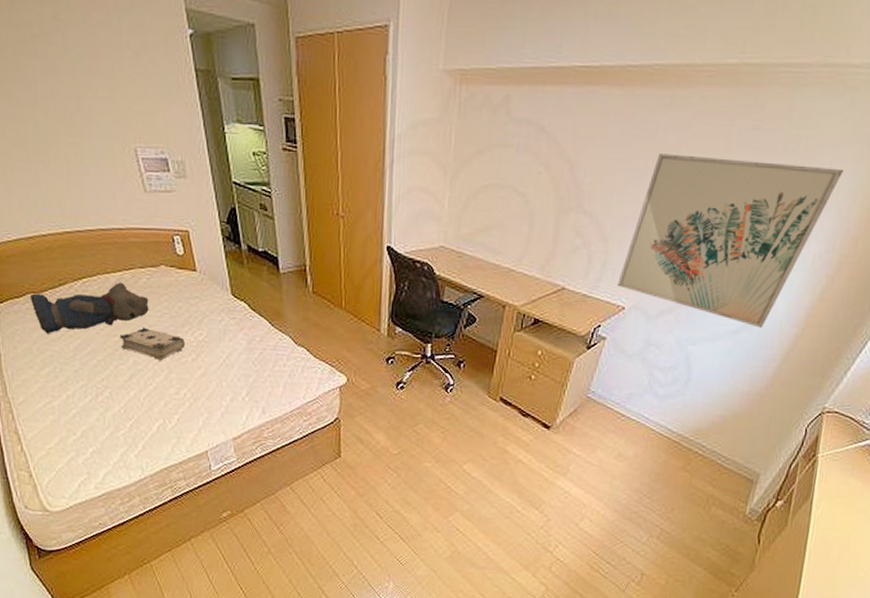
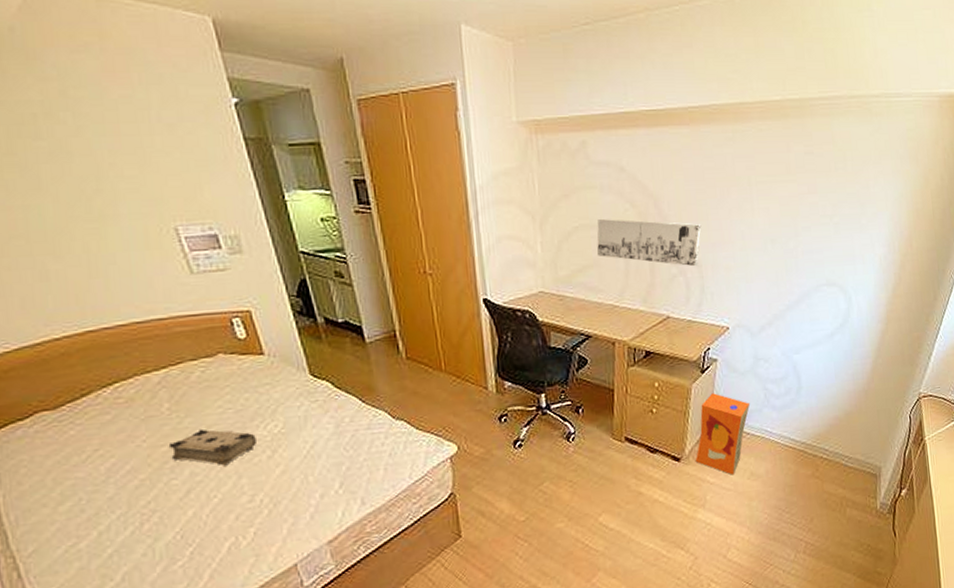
teddy bear: present [31,282,149,334] -> none [40,380,206,459]
wall art: none [503,179,616,241] -> present [597,218,702,267]
carton: none [564,370,632,452] -> present [695,393,750,475]
wall art: present [617,153,843,328] -> none [718,181,886,329]

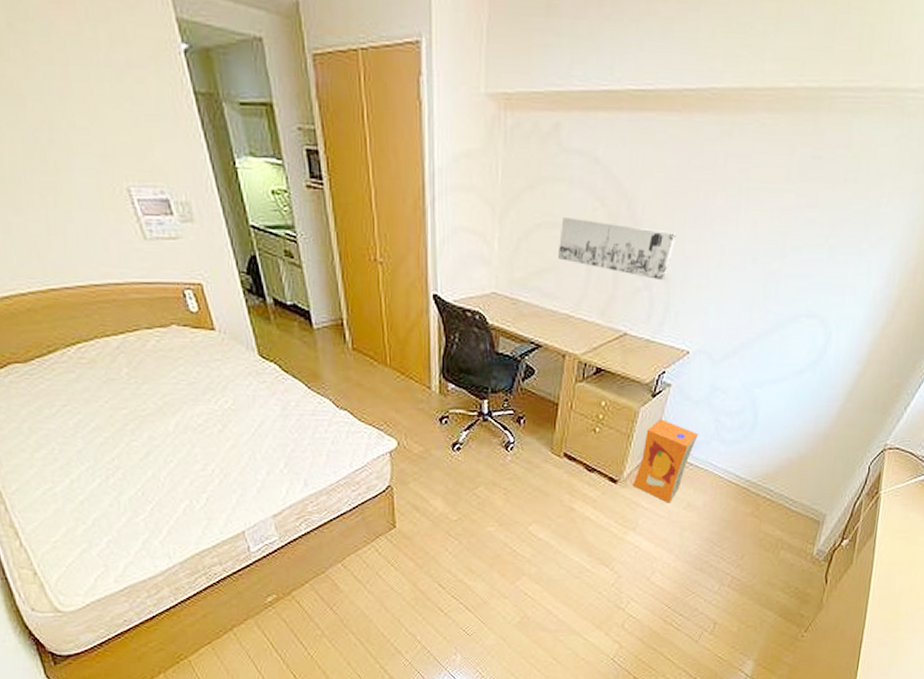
book: present [168,429,256,466] -> none [128,396,208,434]

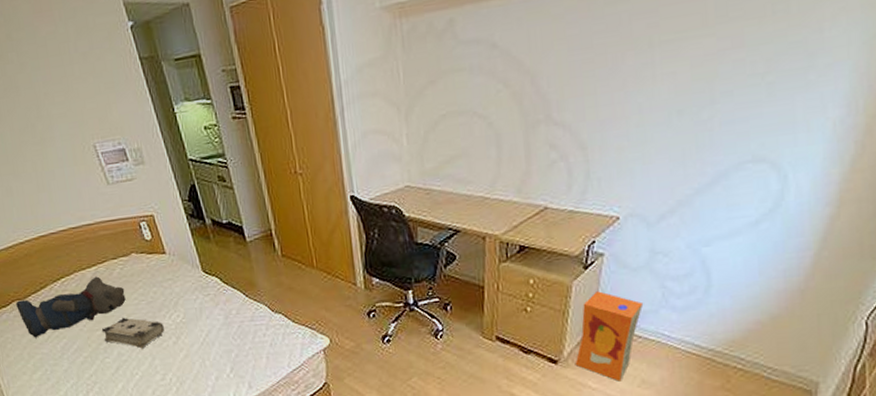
teddy bear: none [13,346,162,410] -> present [16,276,126,338]
book: none [128,396,208,434] -> present [101,317,164,349]
wall art: present [558,216,677,281] -> none [465,99,588,150]

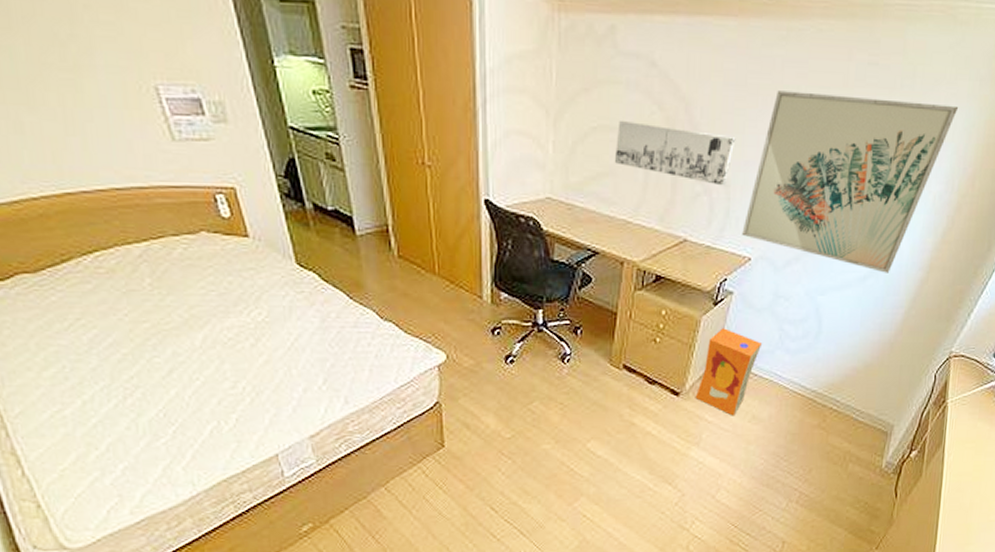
teddy bear: present [16,276,126,338] -> none [21,254,189,325]
book: present [101,317,164,349] -> none [150,308,240,349]
wall art: none [465,99,588,150] -> present [615,120,736,186]
wall art: none [606,19,850,215] -> present [742,90,958,273]

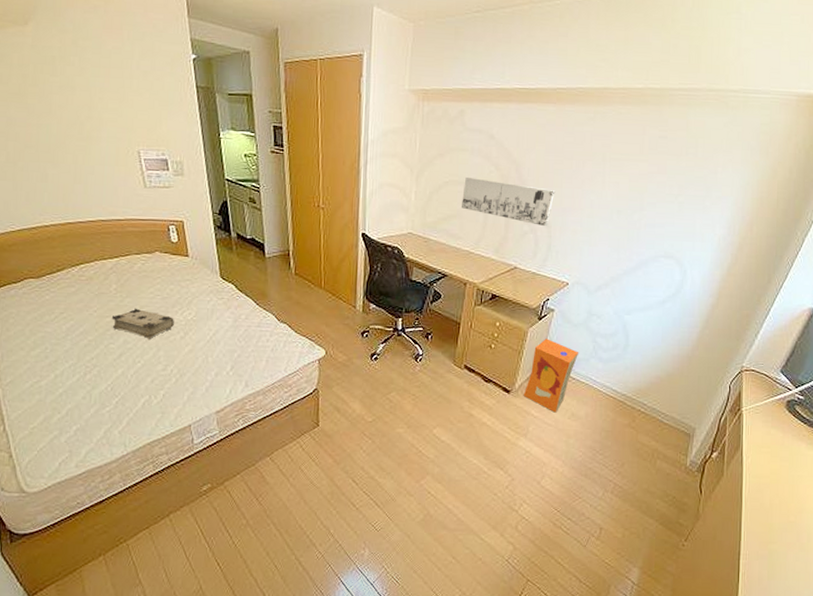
book: none [150,308,240,349] -> present [111,308,174,339]
wall art: present [742,90,958,273] -> none [561,156,734,299]

